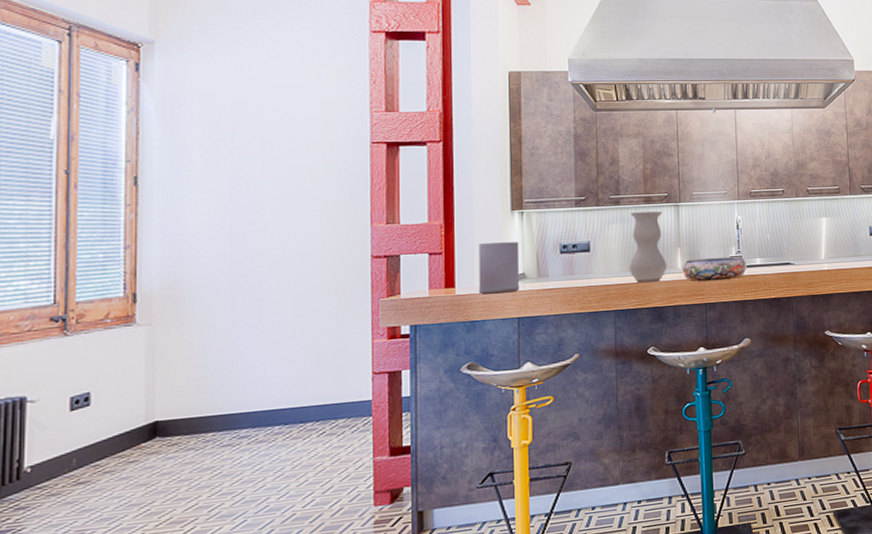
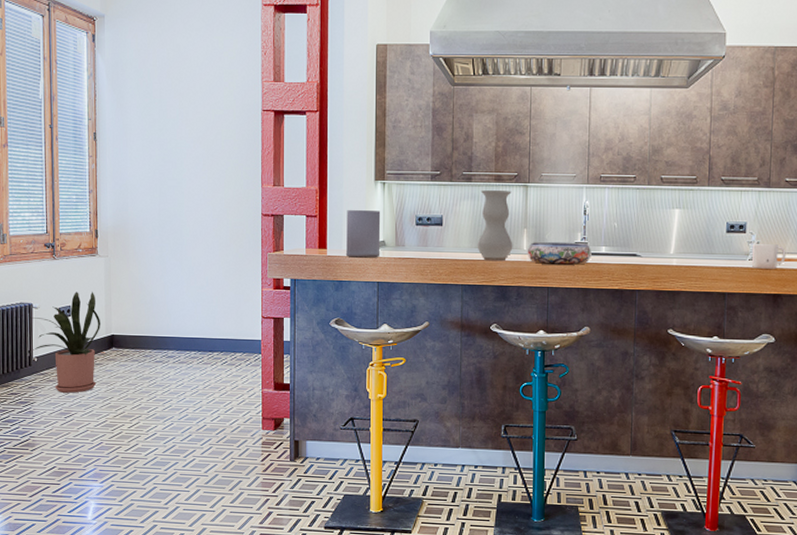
house plant: none [21,370,139,508] -> present [30,291,101,393]

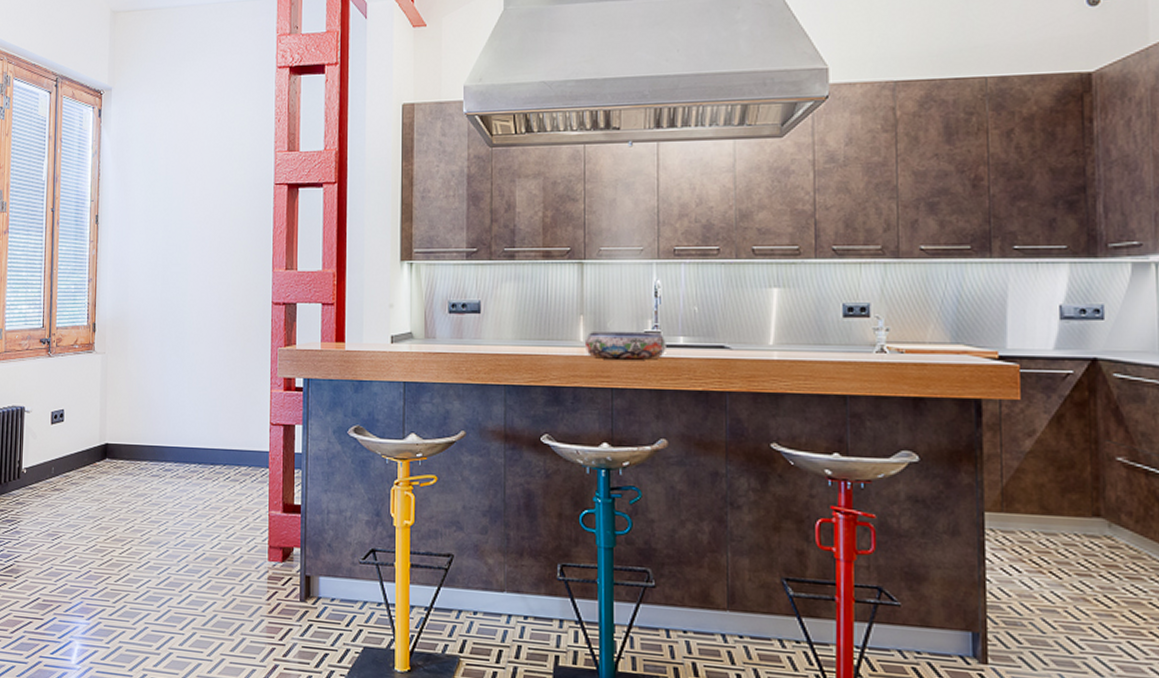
house plant: present [30,291,101,393] -> none [21,393,95,511]
canister: present [346,210,381,259] -> none [368,296,408,354]
vase: present [477,190,513,262] -> none [522,270,567,356]
mug: present [751,244,786,270] -> none [879,331,927,366]

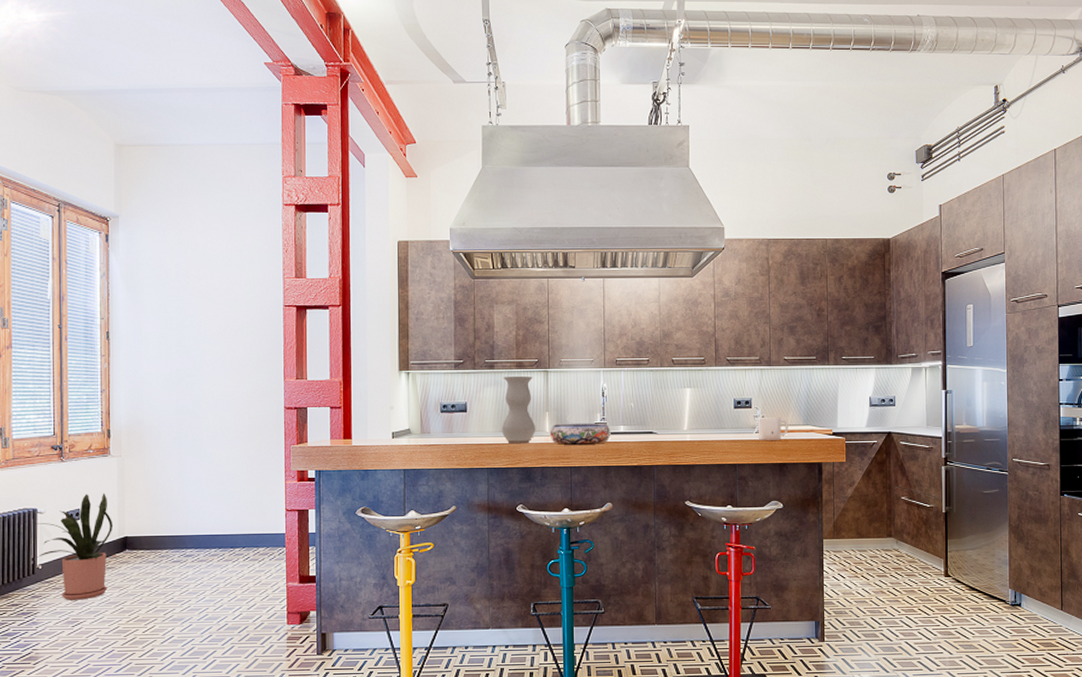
house plant: none [21,393,95,511] -> present [34,492,114,600]
vase: none [522,270,567,356] -> present [501,376,536,444]
mug: none [879,331,927,366] -> present [757,417,788,442]

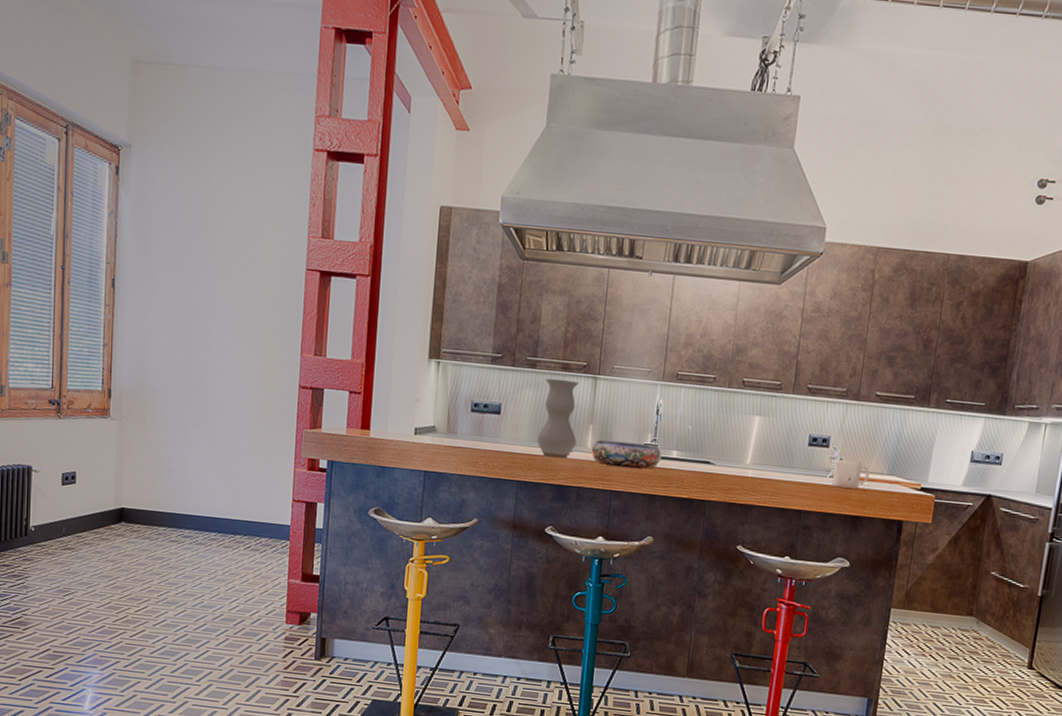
house plant: present [34,492,114,600] -> none [28,457,110,569]

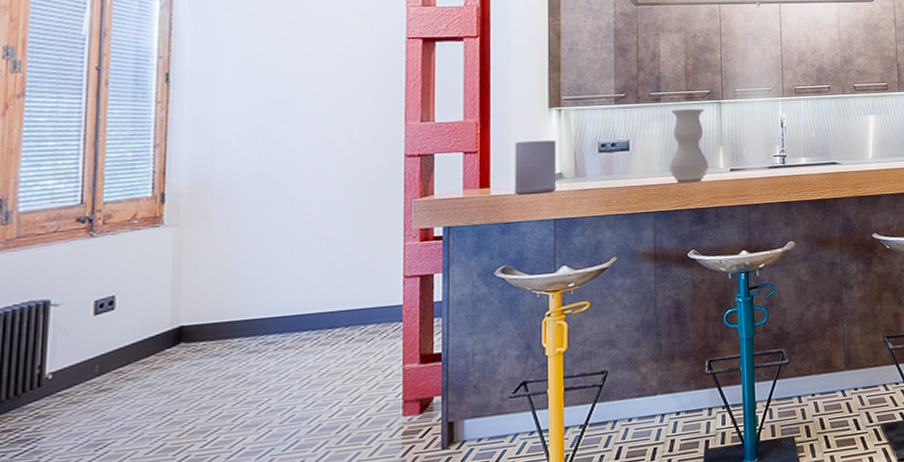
canister: none [391,389,433,445] -> present [515,140,557,196]
bowl: present [591,439,662,469] -> none [724,155,791,181]

